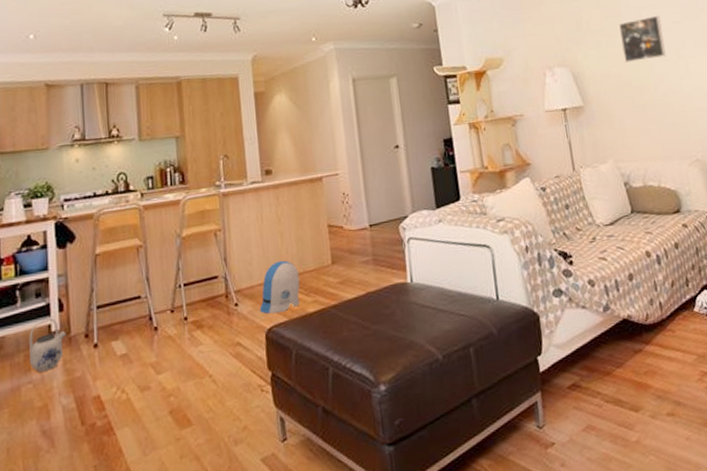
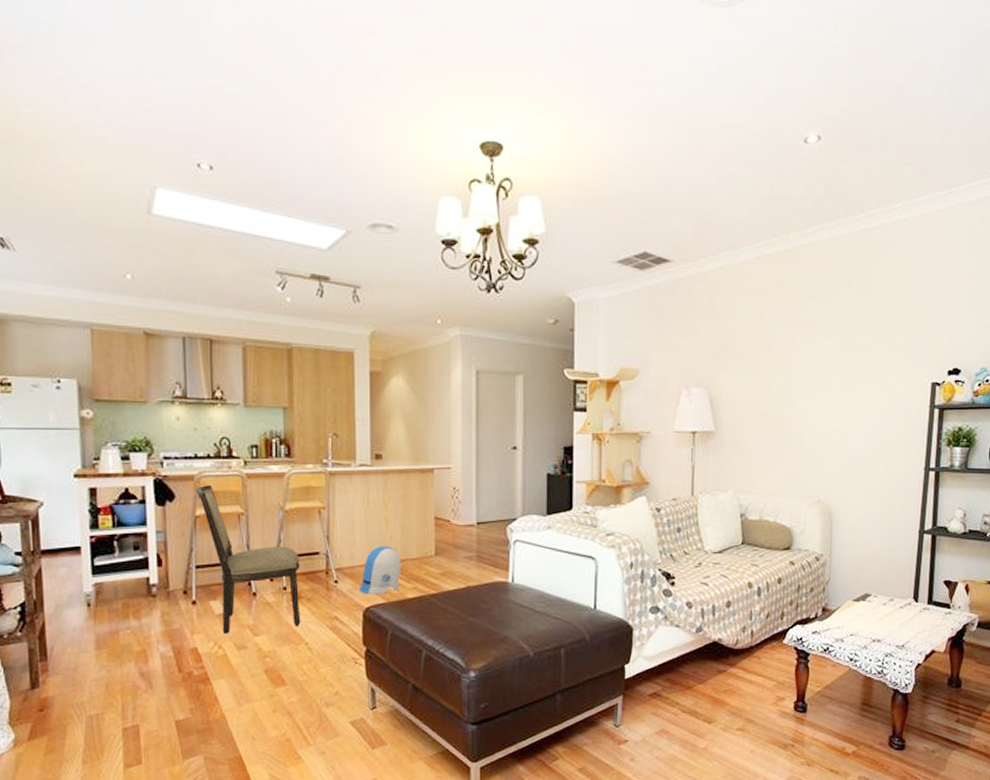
teapot: present [29,318,67,372] -> none [127,571,165,620]
dining chair: none [95,221,204,376] -> present [195,485,301,634]
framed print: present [619,15,666,63] -> none [766,345,815,392]

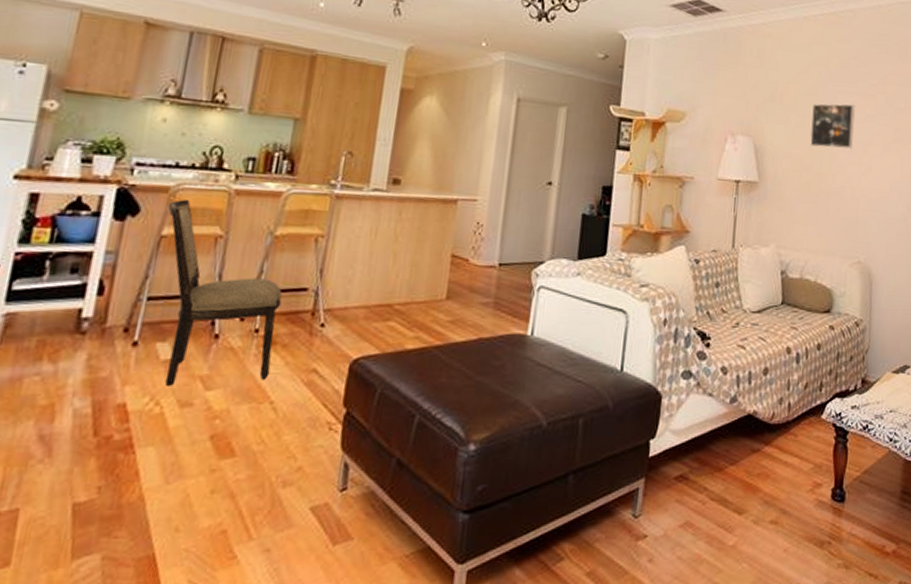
sun visor: present [358,545,401,595] -> none [348,284,406,344]
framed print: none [766,345,815,392] -> present [810,103,856,149]

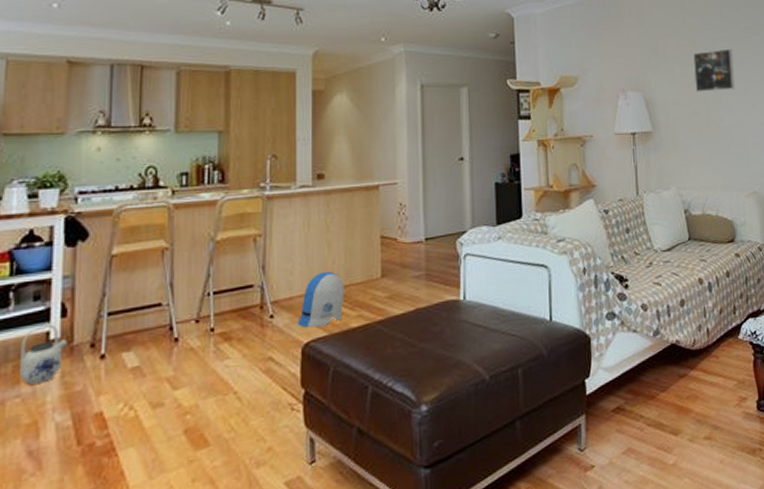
teapot: none [42,300,101,364] -> present [18,324,68,385]
dining chair: present [164,199,282,386] -> none [114,219,230,391]
sun visor: none [348,284,406,344] -> present [297,271,345,328]

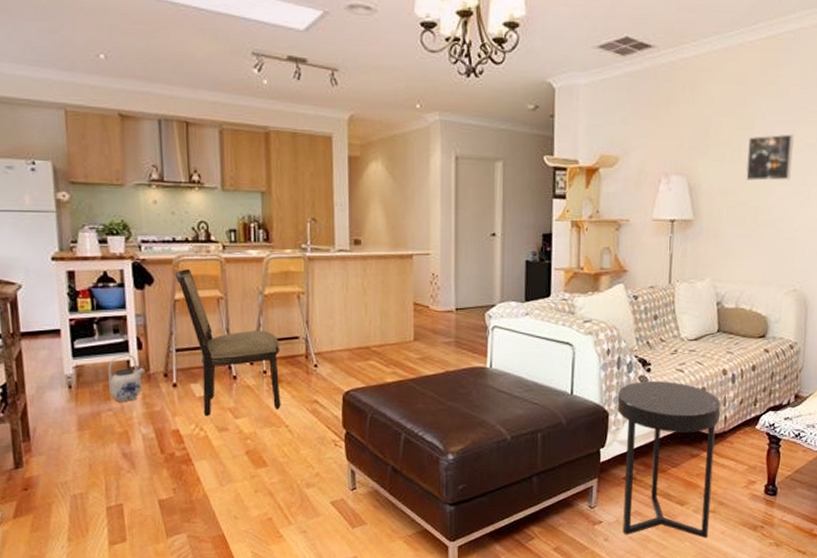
dining chair: none [114,219,230,391] -> present [174,269,281,416]
sun visor: present [297,271,345,328] -> none [338,330,381,379]
side table: none [597,296,707,479] -> present [617,381,721,539]

